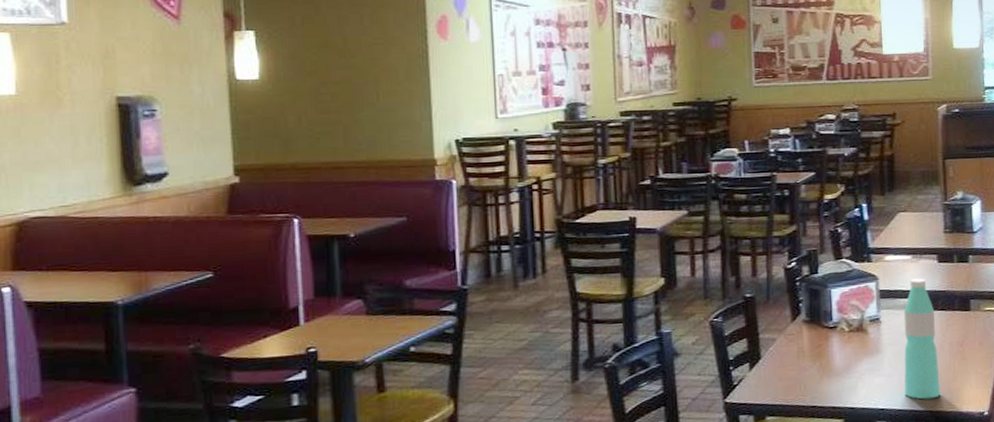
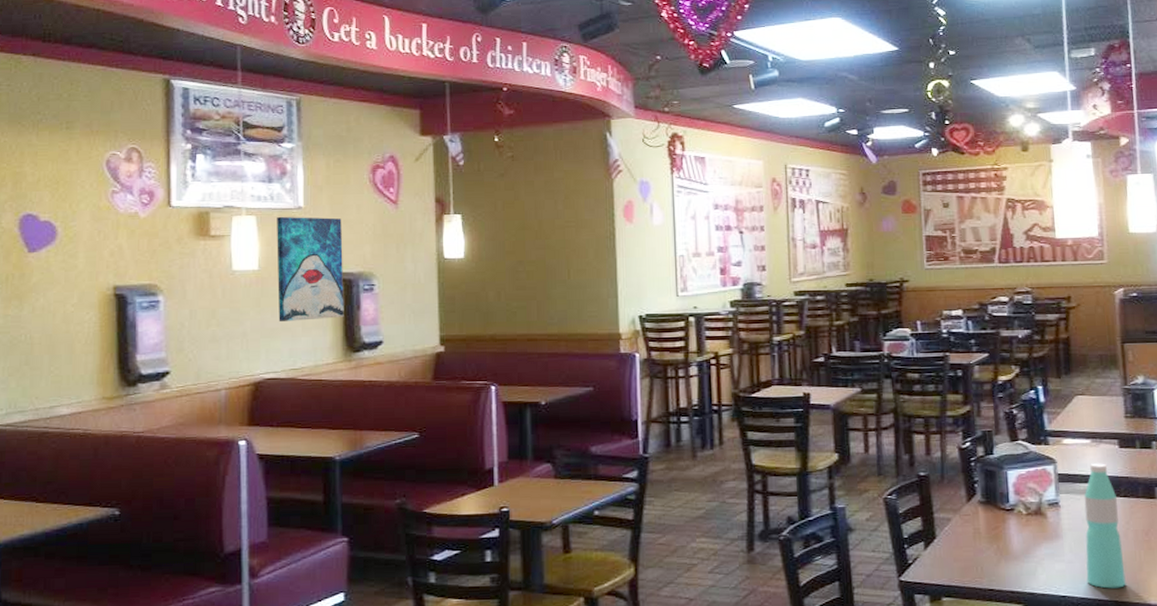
wall art: none [36,33,121,153] -> present [277,216,344,321]

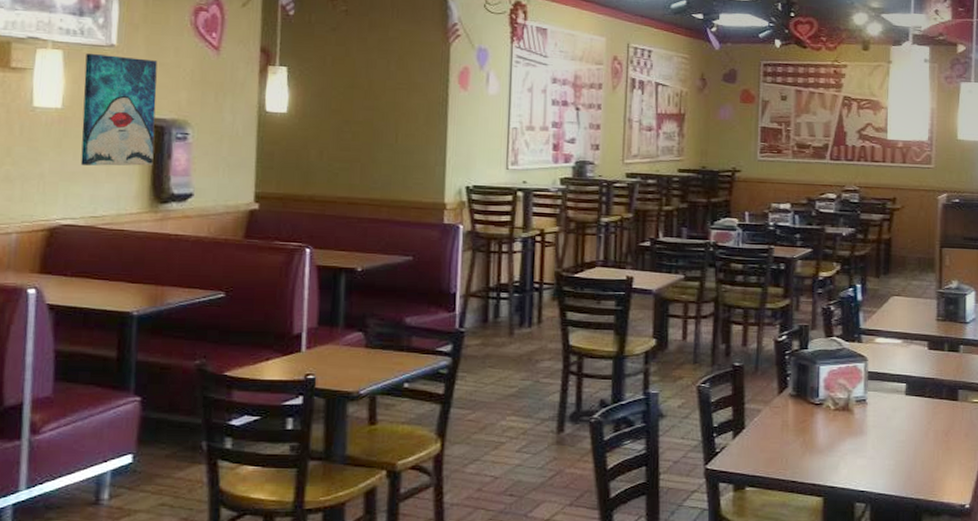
water bottle: present [1084,463,1126,589] -> none [886,363,923,486]

